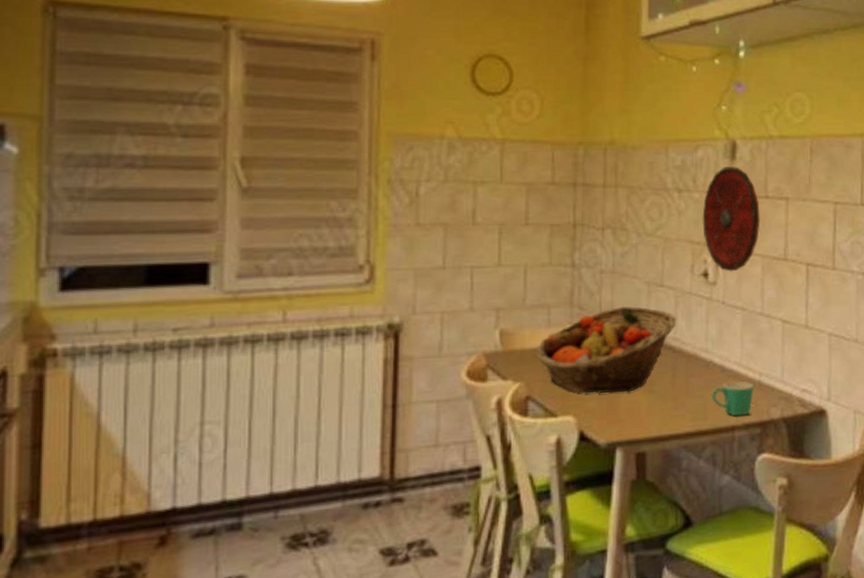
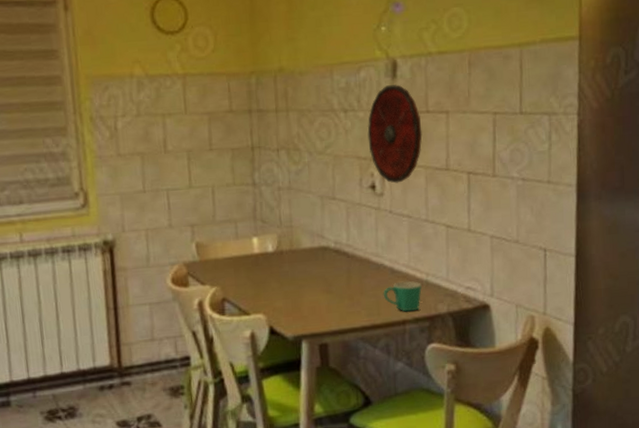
fruit basket: present [535,306,677,394] -> none [227,218,349,295]

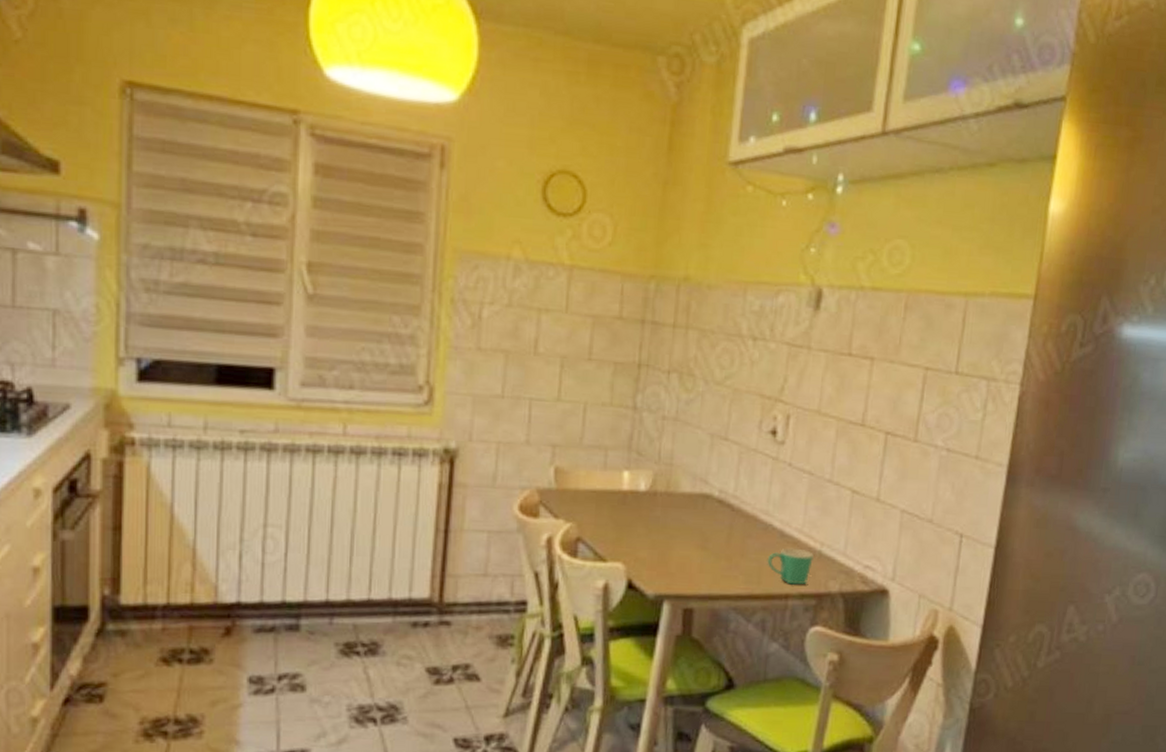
round shield: present [367,84,423,184] -> none [775,316,841,433]

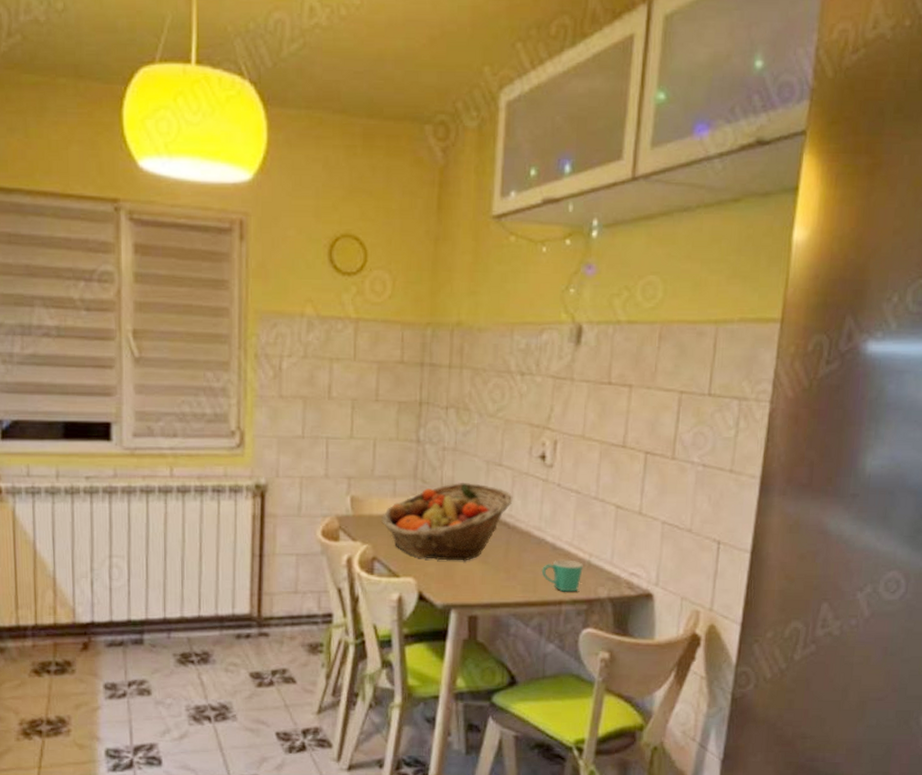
fruit basket: none [589,456,739,546] -> present [382,482,513,561]

